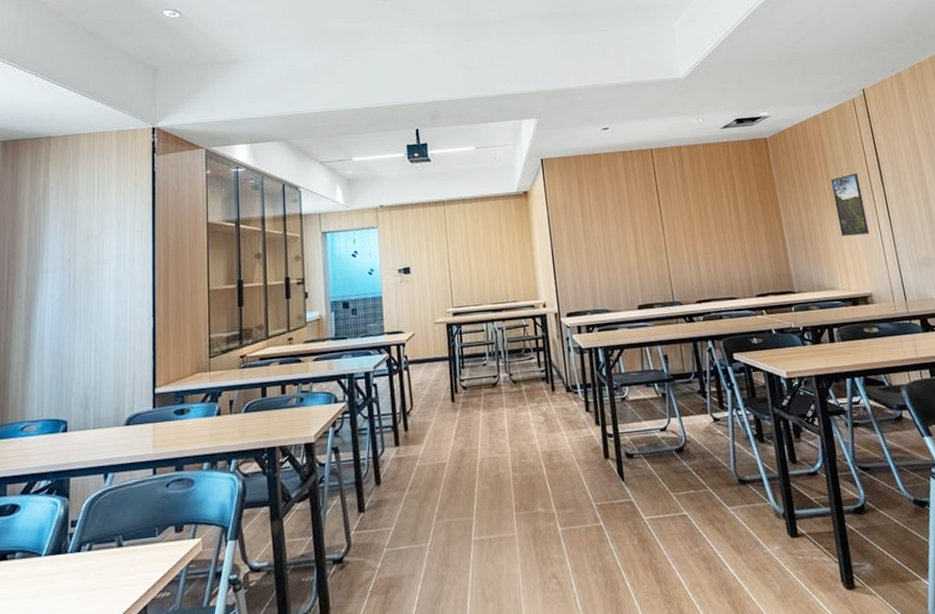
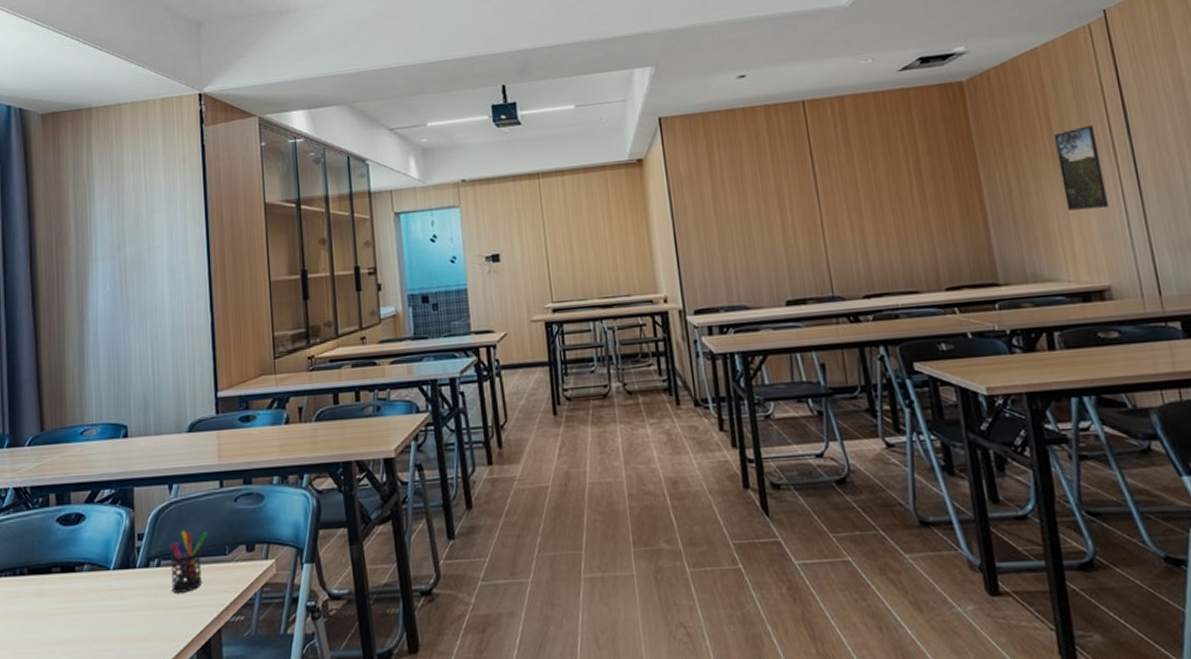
pen holder: none [102,516,139,575] -> present [170,530,207,593]

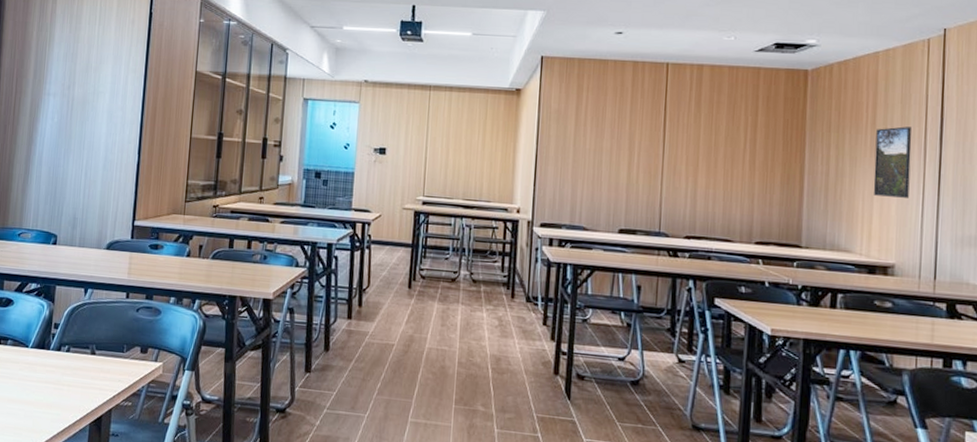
pen holder: present [170,530,207,593] -> none [76,327,111,376]

